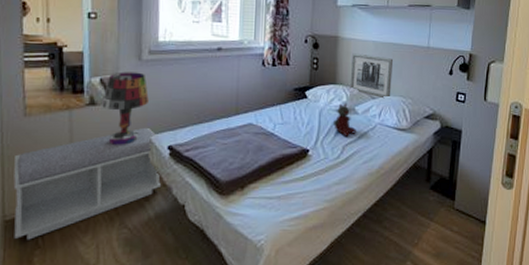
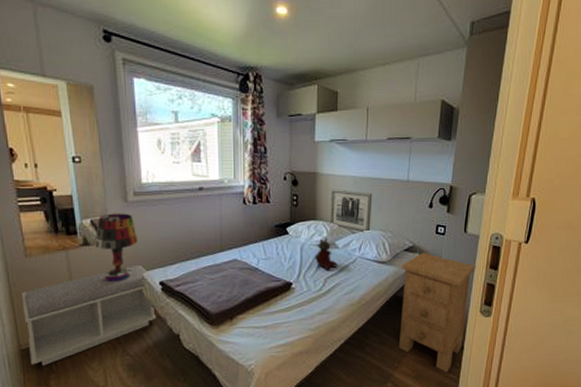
nightstand: none [419,120,497,251] -> present [399,252,476,373]

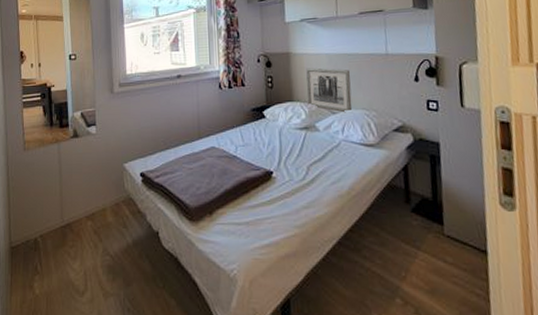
bench: present [22,265,156,366] -> none [17,155,136,266]
table lamp: present [95,213,138,282] -> none [83,104,121,174]
stuffed bear: present [314,237,337,270] -> none [294,119,320,156]
nightstand: present [399,252,476,373] -> none [393,132,485,287]

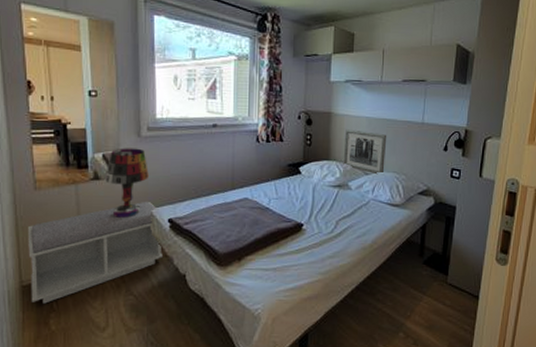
bench: none [17,155,136,266] -> present [28,201,163,304]
table lamp: none [83,104,121,174] -> present [105,148,149,218]

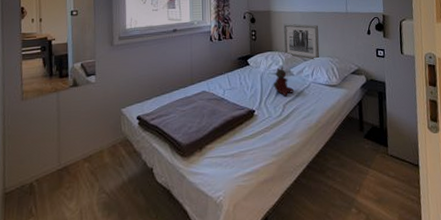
bench: present [28,201,163,304] -> none [12,101,132,209]
table lamp: present [105,148,149,218] -> none [83,55,120,119]
stuffed bear: none [326,178,349,212] -> present [272,66,294,96]

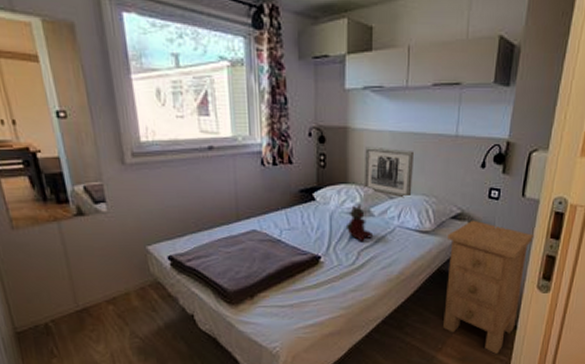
nightstand: none [351,74,418,194] -> present [443,220,535,355]

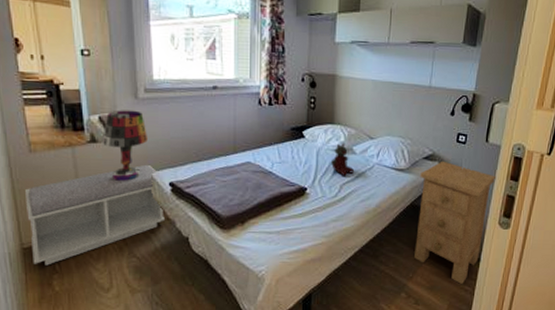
bench: none [12,237,166,350] -> present [25,164,165,266]
table lamp: none [90,178,140,257] -> present [103,110,148,181]
wall art: present [363,146,415,198] -> none [348,92,393,139]

